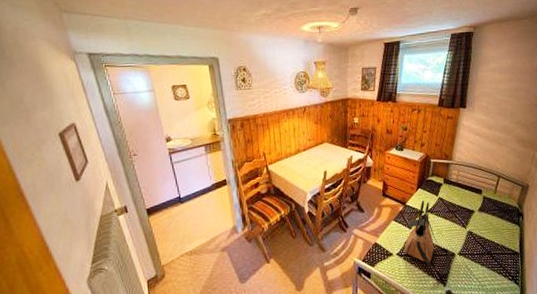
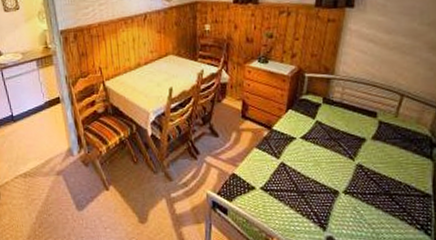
tote bag: present [404,201,451,275] -> none [270,125,333,216]

